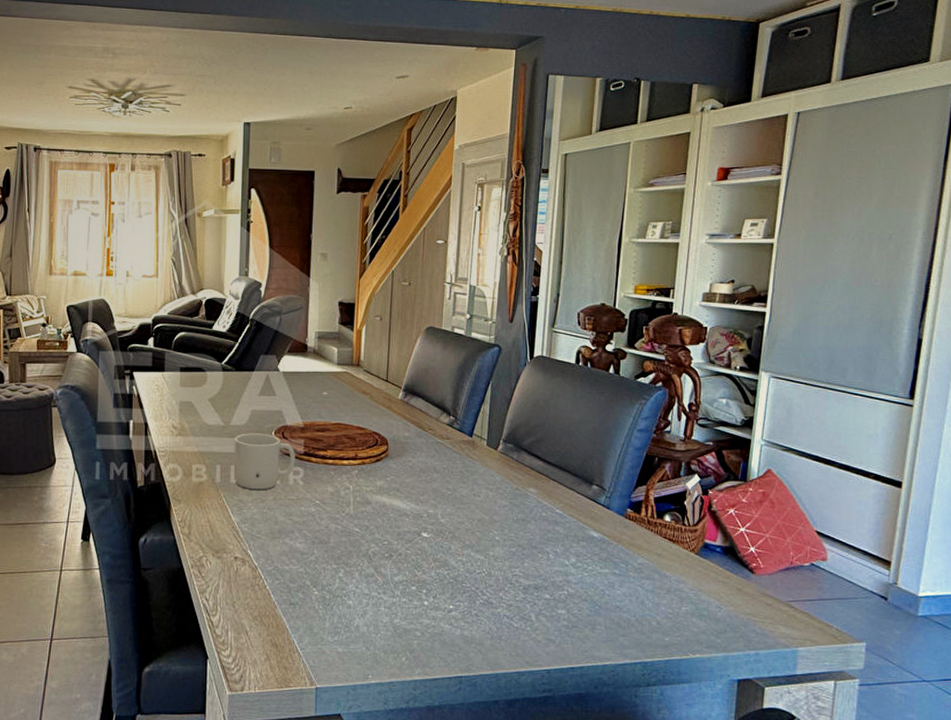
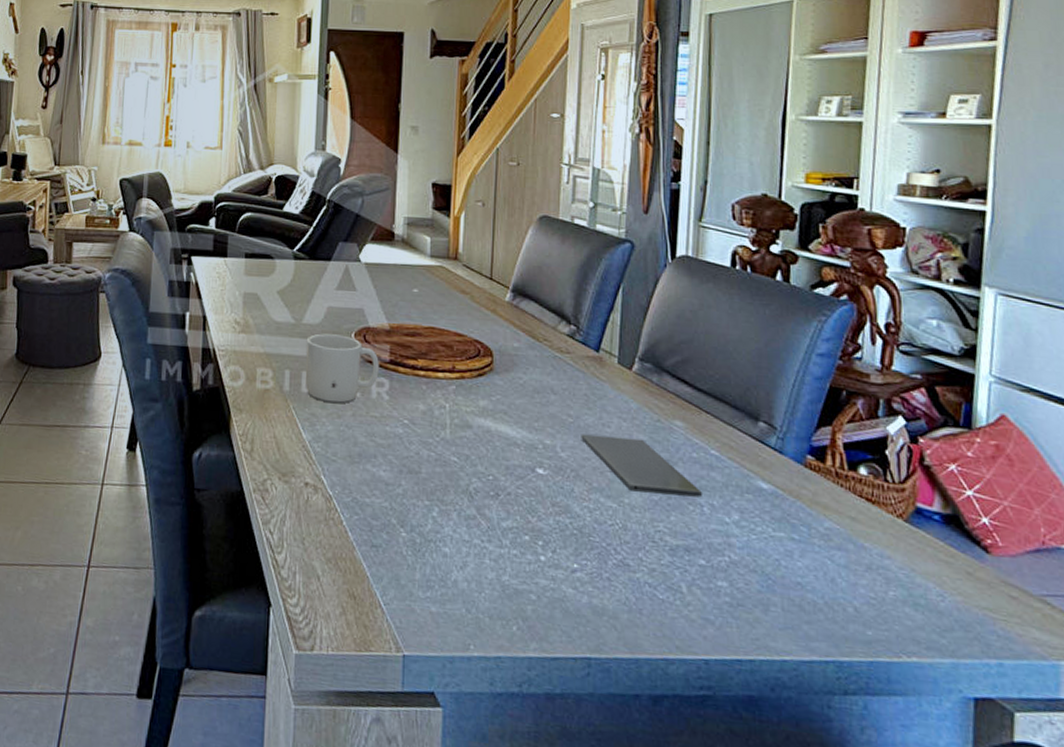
tablet: none [457,503,548,547] -> present [581,434,702,498]

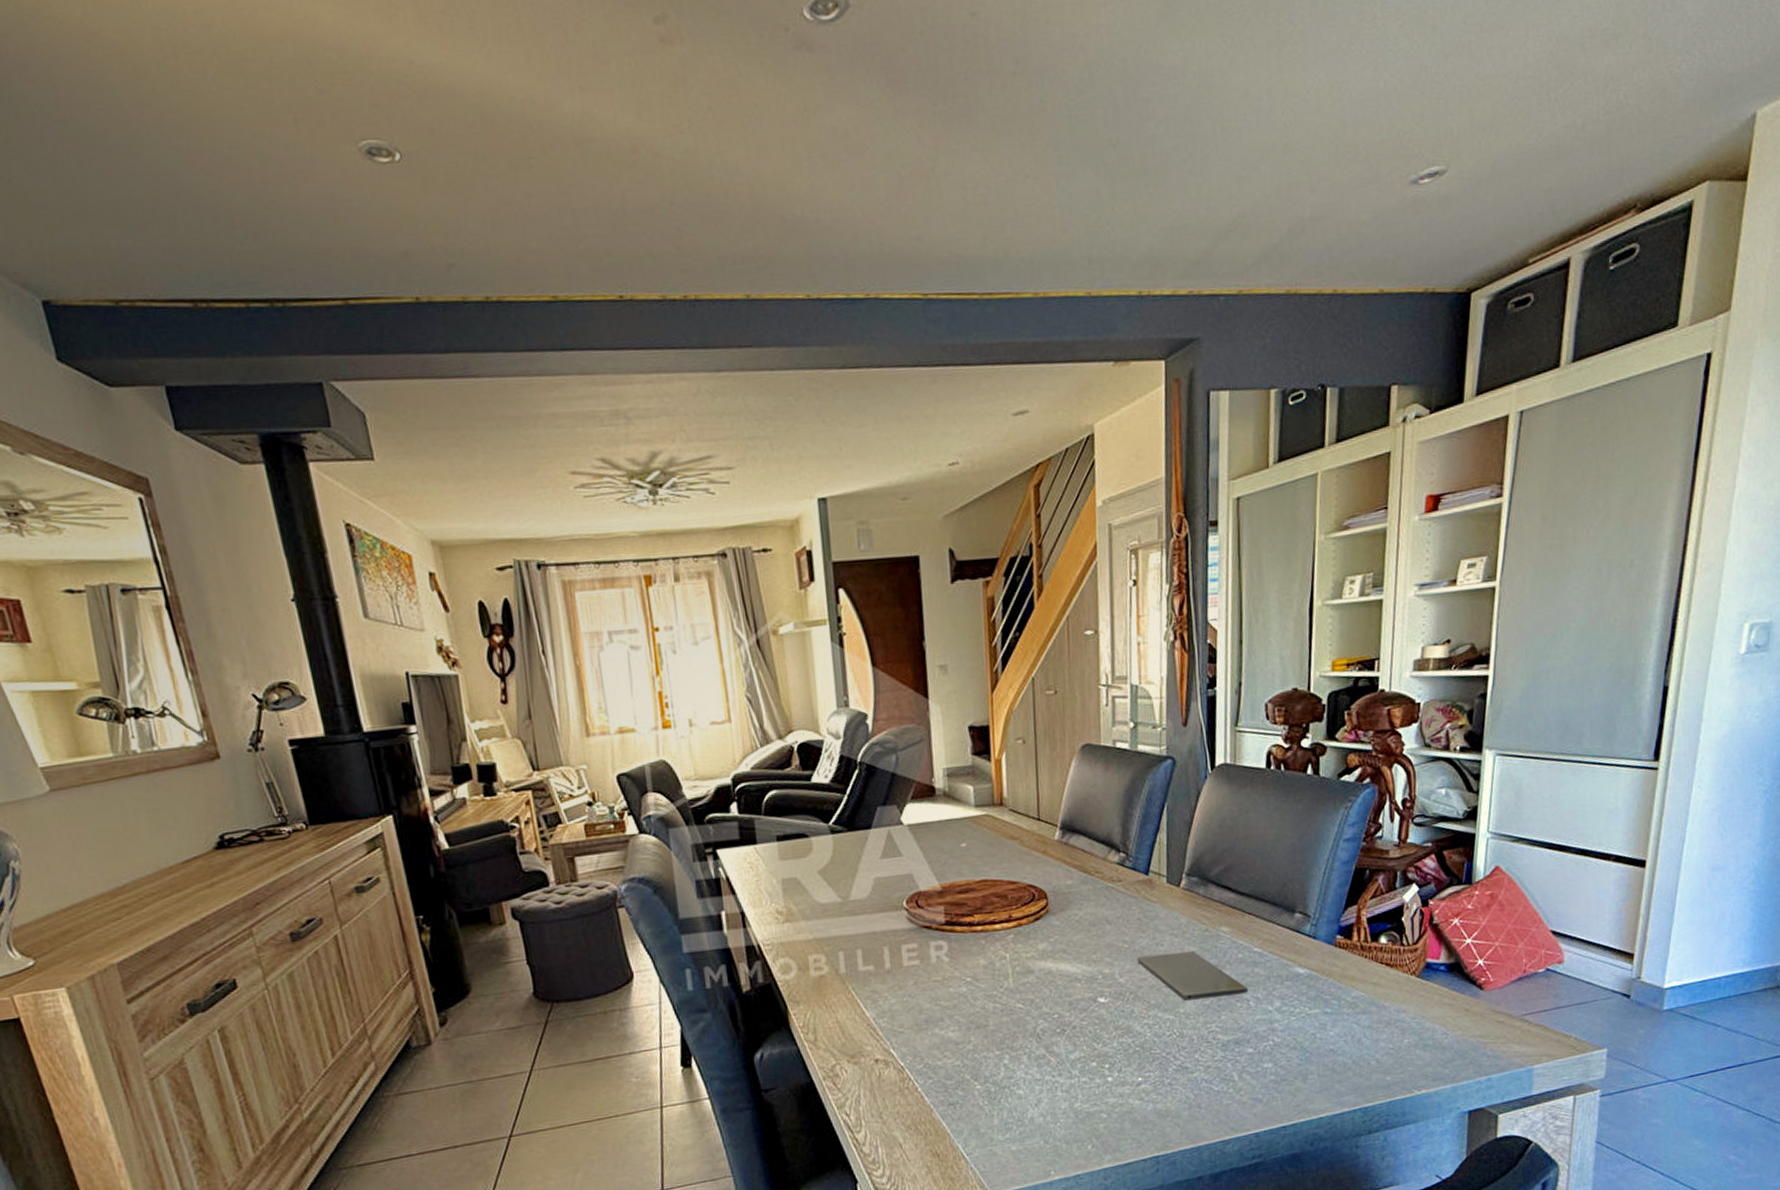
mug: present [305,333,379,404] -> none [856,904,936,977]

